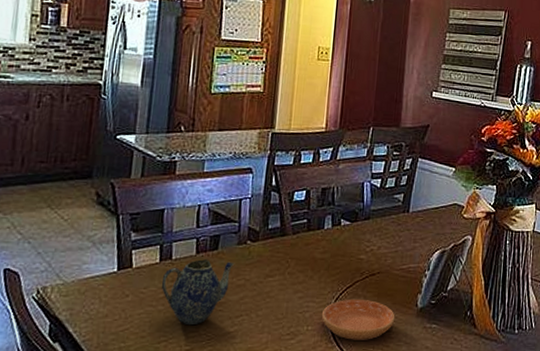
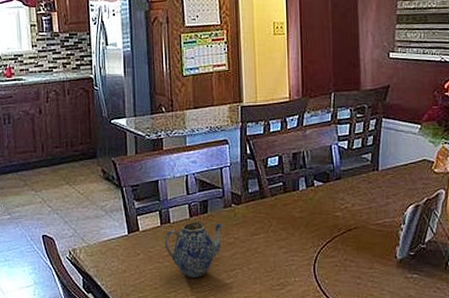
saucer: present [321,298,395,340] -> none [306,252,376,290]

